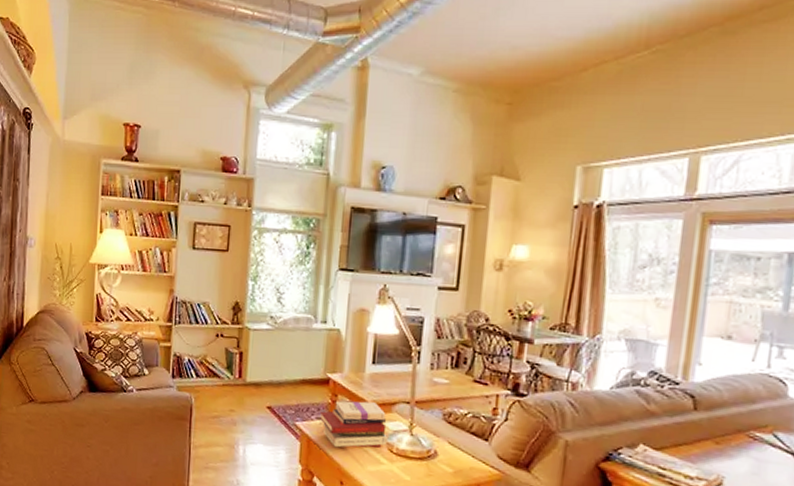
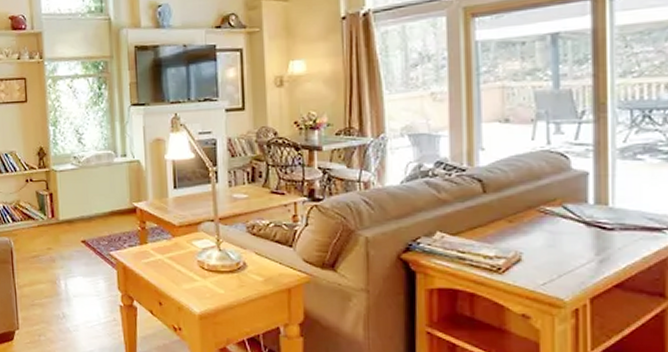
books: present [319,401,387,448] -> none [131,224,198,271]

